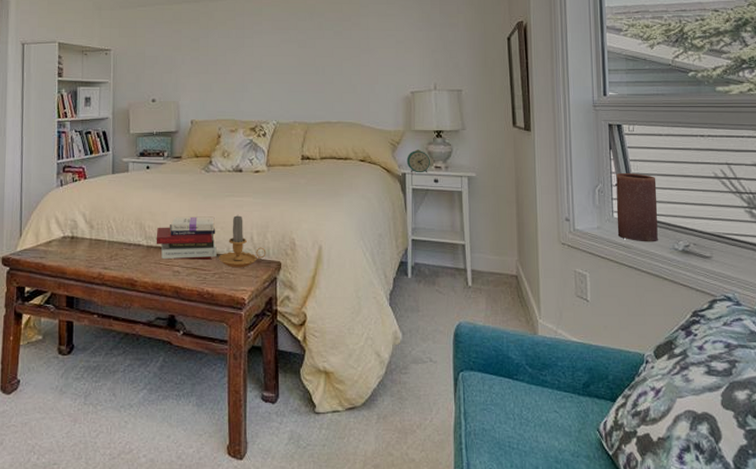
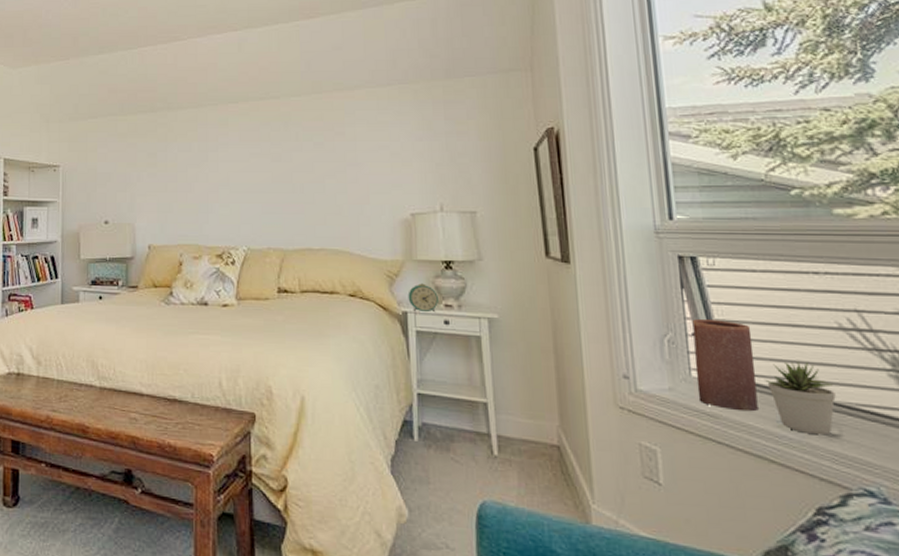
books: present [156,216,217,260] -> none [110,354,179,407]
candle: present [219,214,266,268] -> none [182,355,238,418]
potted plant: none [662,203,710,258] -> present [763,361,836,436]

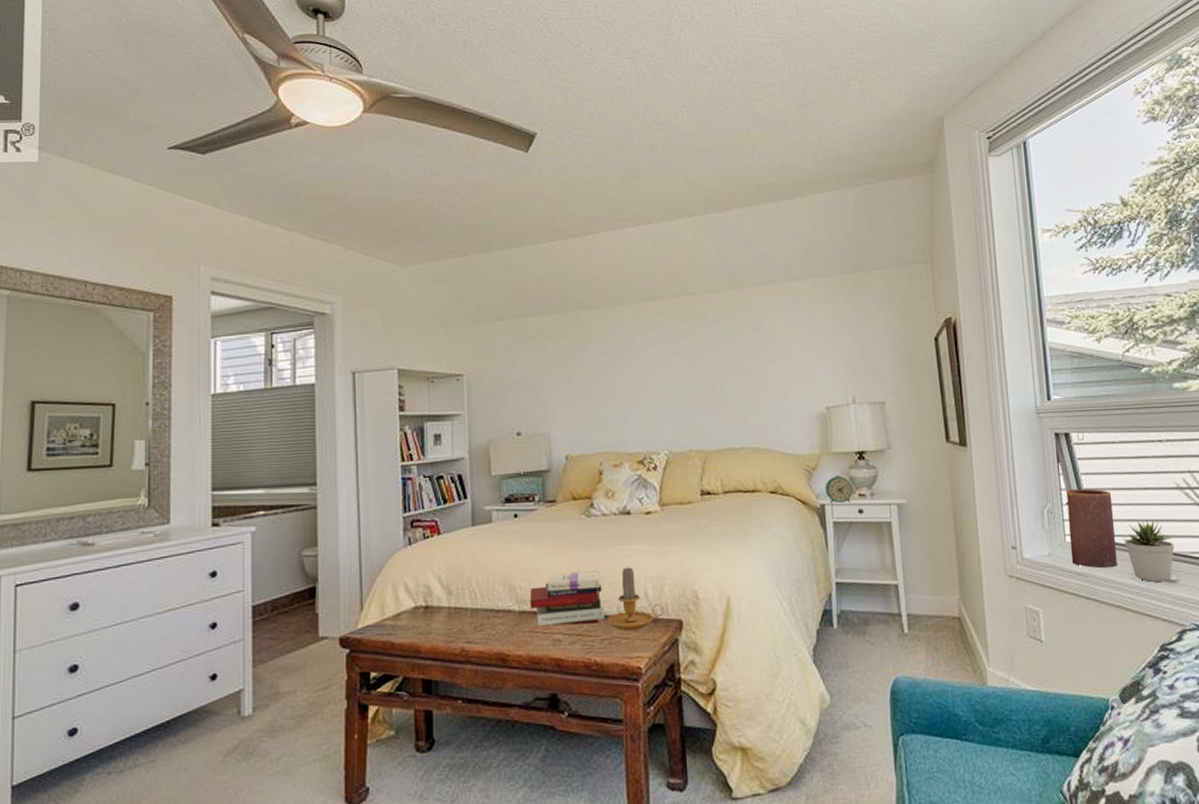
books: none [110,354,179,407] -> present [529,570,605,626]
candle: none [182,355,238,418] -> present [607,566,664,631]

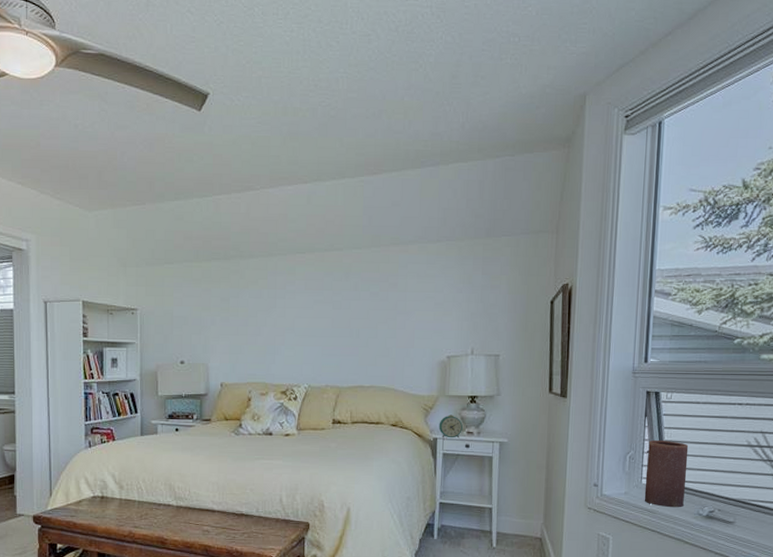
books: present [529,570,605,626] -> none [185,478,246,520]
candle: present [607,566,664,631] -> none [248,477,295,528]
potted plant: present [1121,520,1175,583] -> none [691,470,737,523]

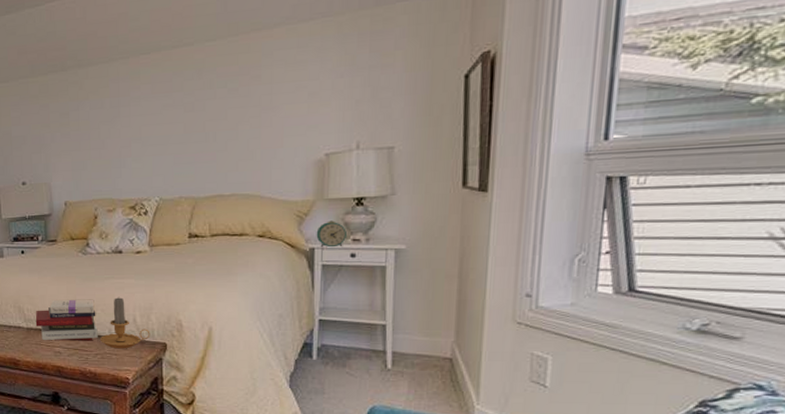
books: none [185,478,246,520] -> present [35,299,98,341]
candle: none [248,477,295,528] -> present [100,296,150,349]
candle: present [644,439,689,508] -> none [600,236,671,321]

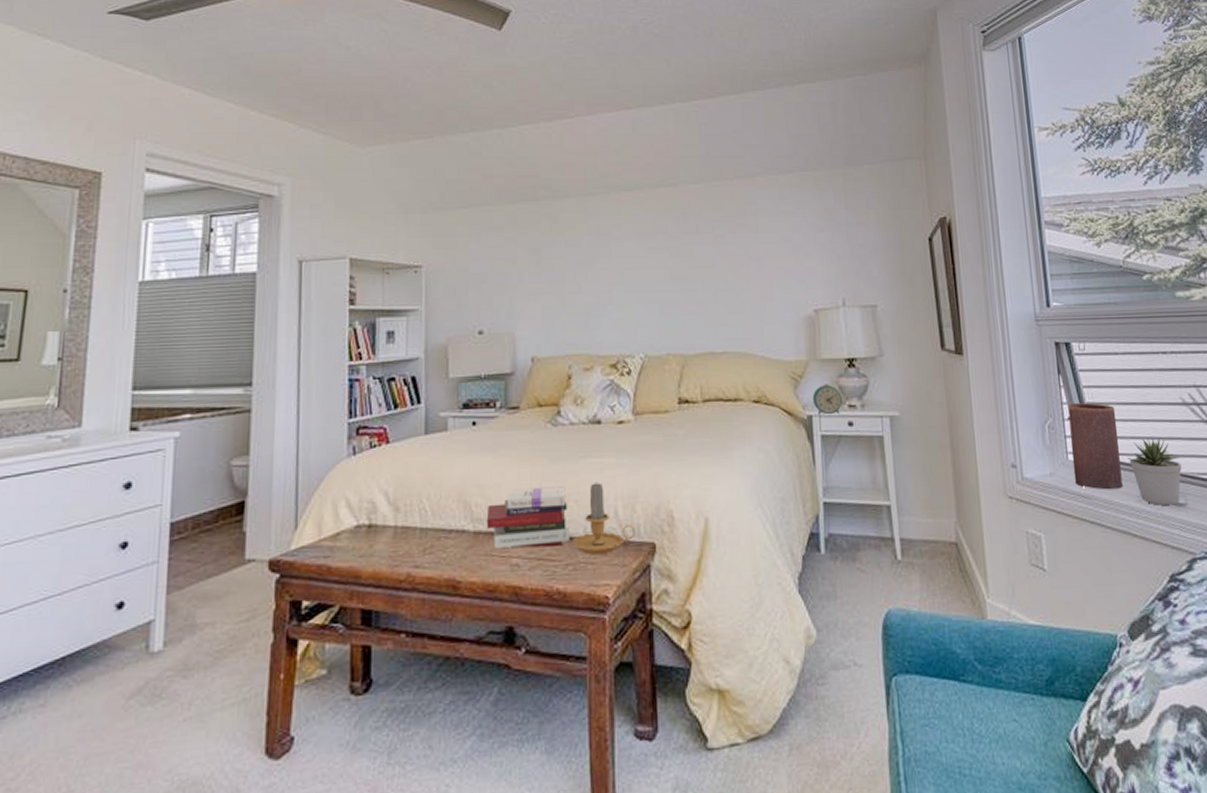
candle: none [600,236,671,321] -> present [1068,402,1124,490]
potted plant: none [673,272,749,339] -> present [1126,437,1182,506]

